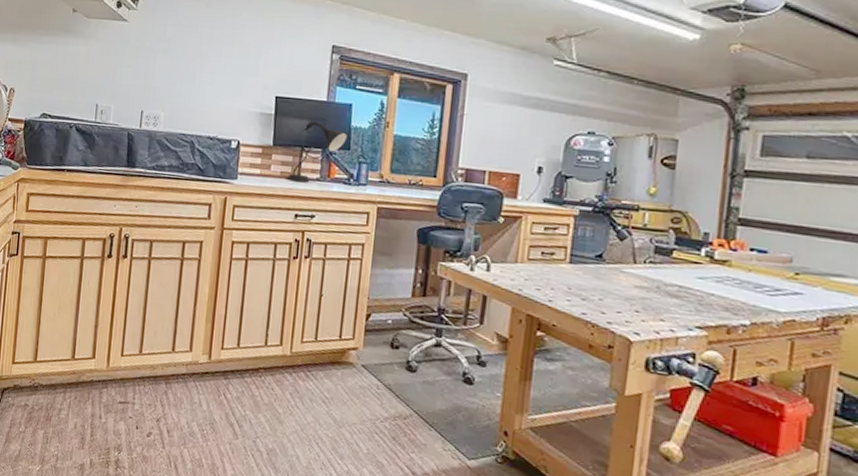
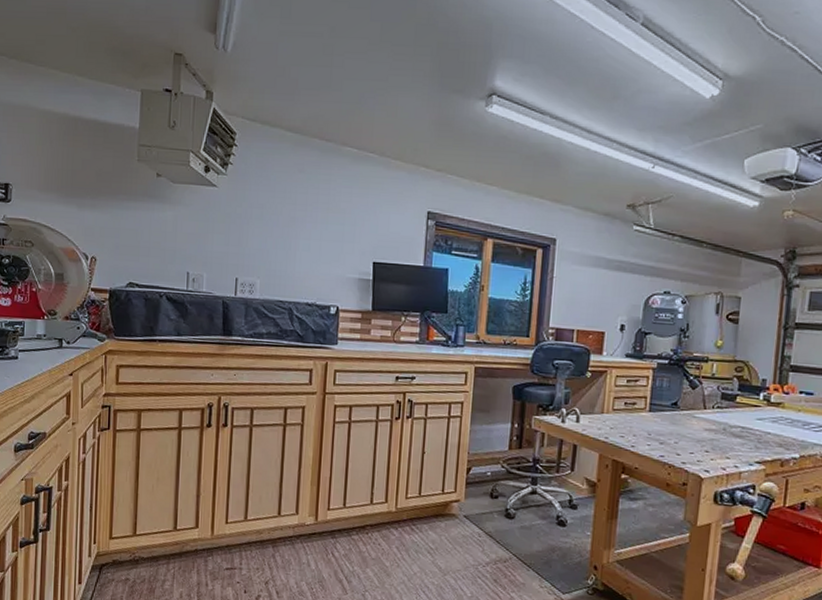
desk lamp: present [286,122,347,183] -> none [386,286,444,346]

